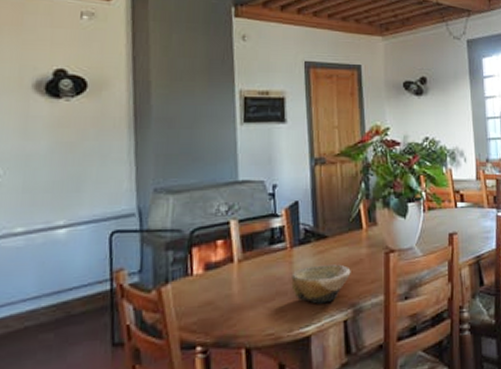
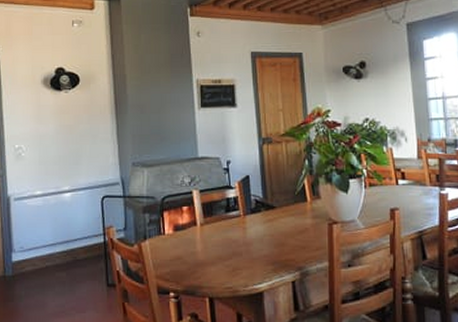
bowl: present [291,264,351,304] -> none [245,232,297,265]

